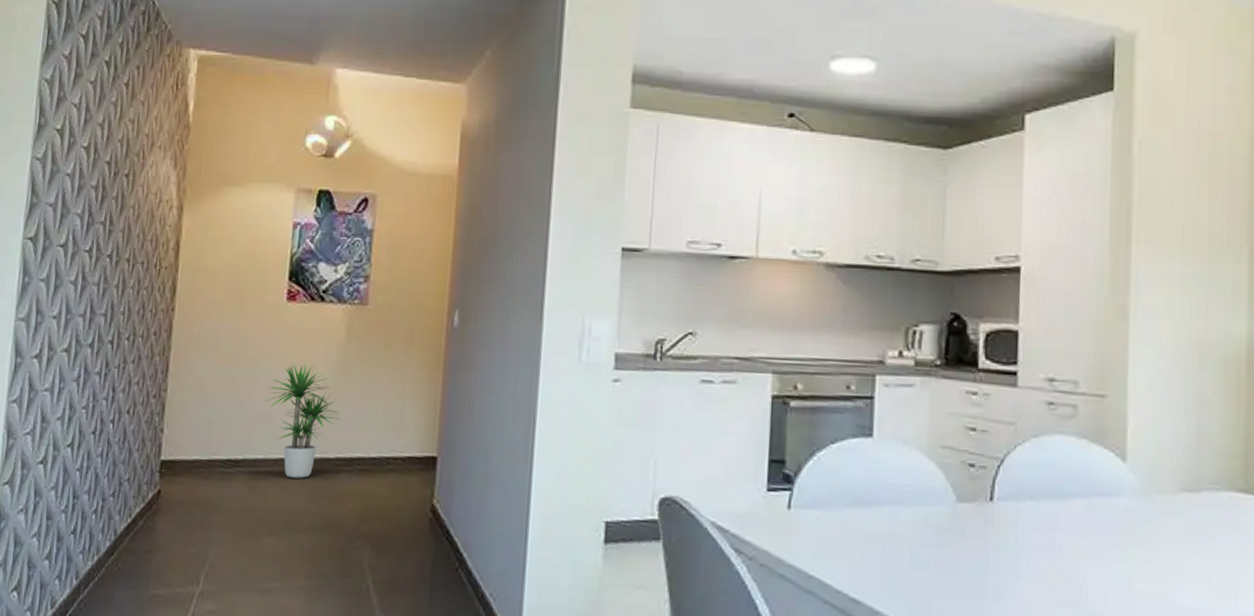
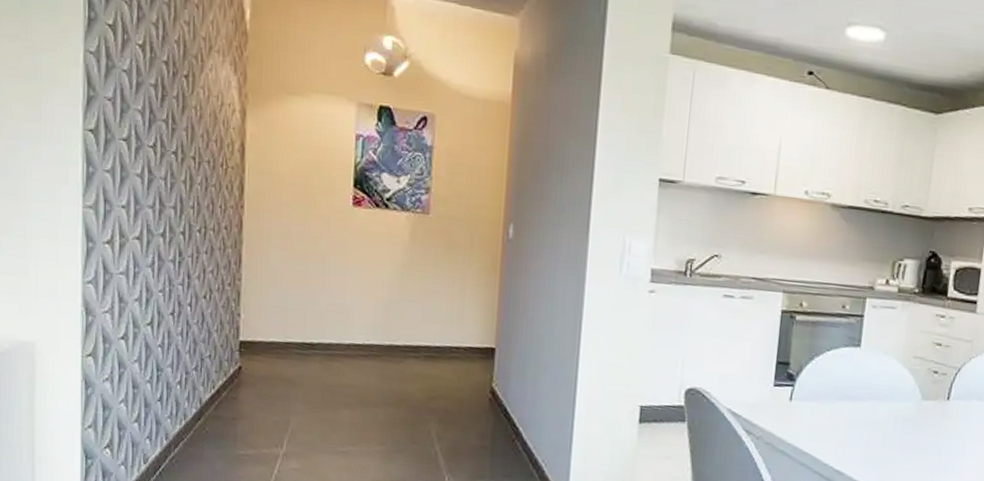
potted plant: present [265,363,342,479] -> none [336,262,408,362]

